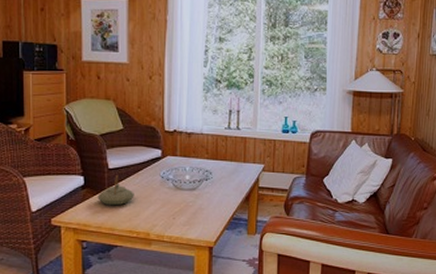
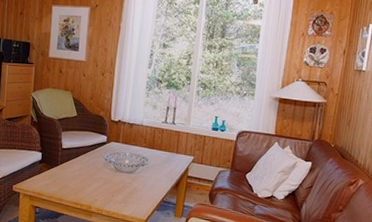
teapot: present [97,175,134,206] -> none [51,154,81,180]

